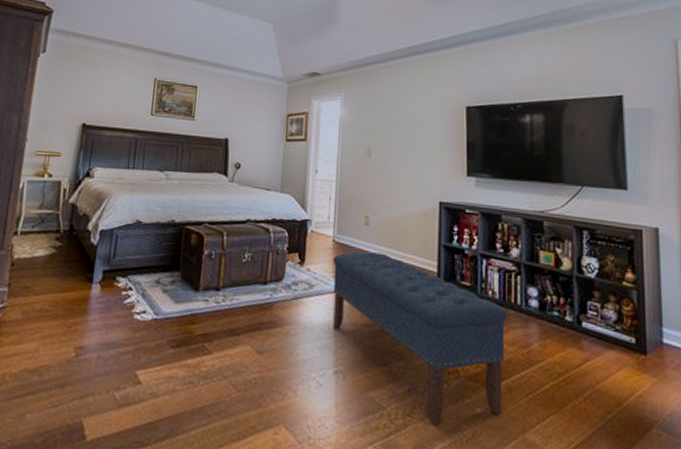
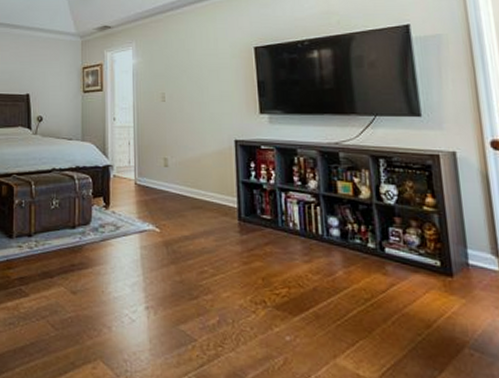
bench: present [333,252,507,426] -> none [137,192,312,355]

